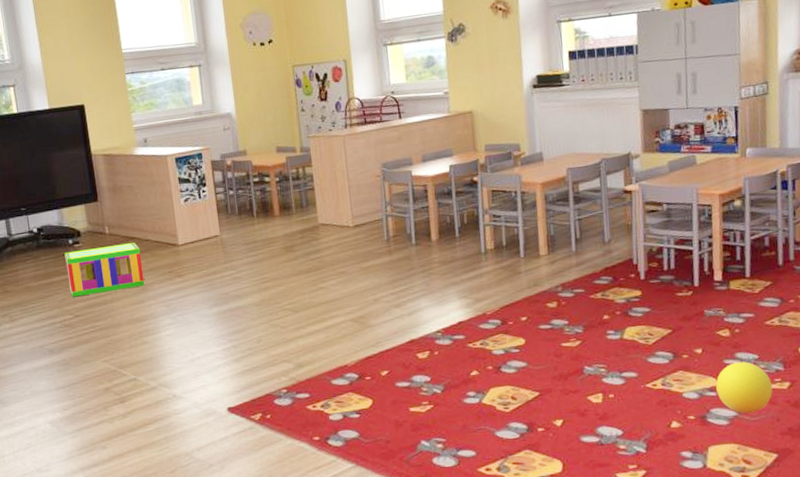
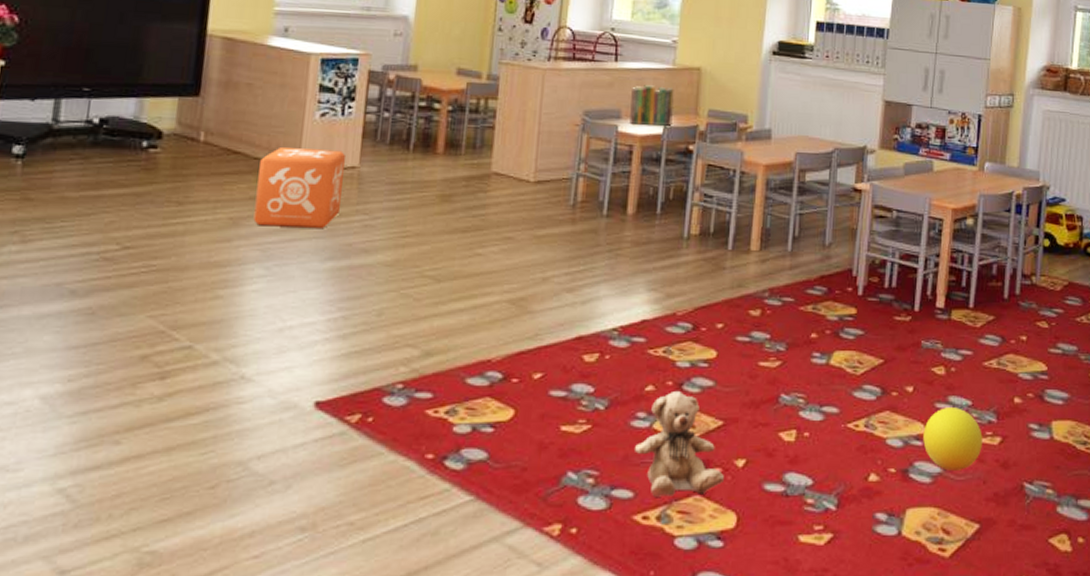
toy chest: present [64,242,145,297] -> none [125,156,244,221]
toy box: none [150,225,214,289] -> present [253,146,345,228]
books: none [417,132,456,169] -> present [629,85,674,127]
teddy bear: none [470,372,547,454] -> present [635,390,724,497]

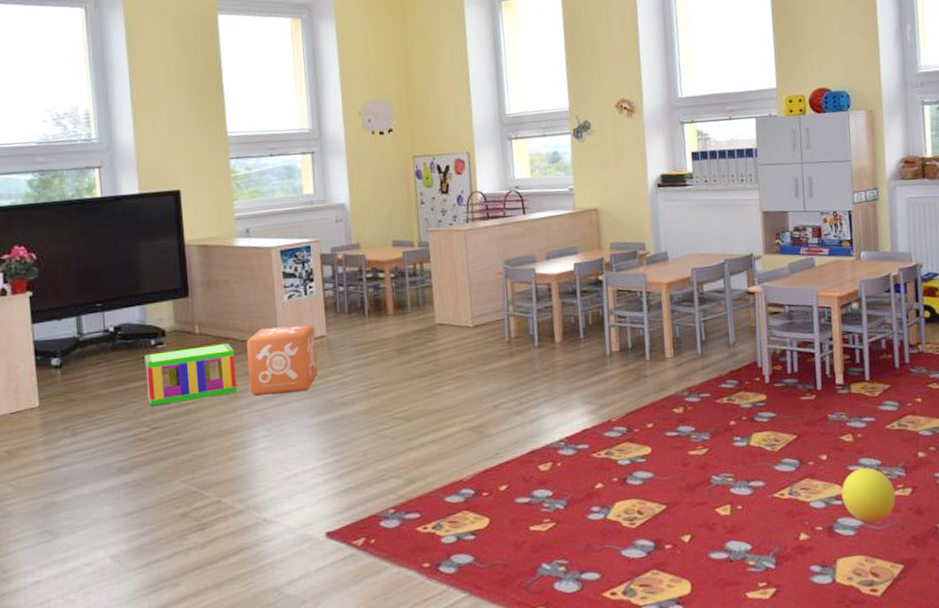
toy chest: none [125,156,244,221] -> present [145,343,238,407]
books: present [629,85,674,127] -> none [541,229,581,267]
teddy bear: present [635,390,724,497] -> none [595,484,675,576]

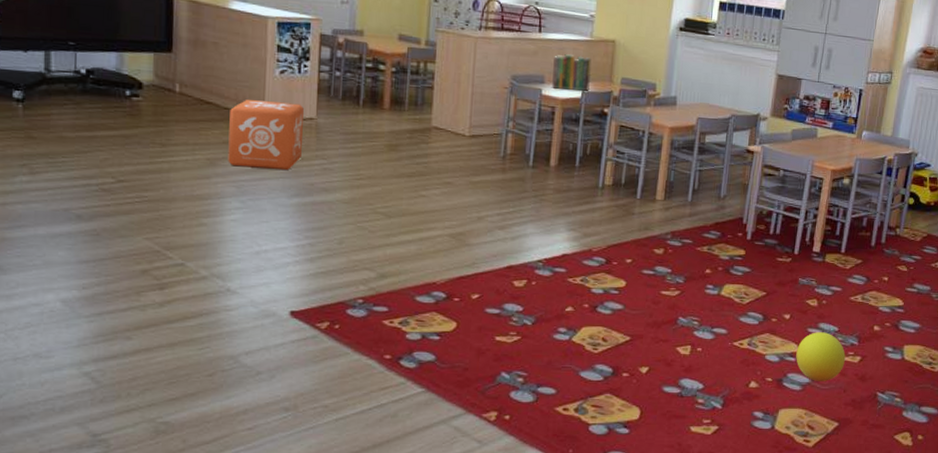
toy chest: present [145,343,238,407] -> none [116,103,216,160]
books: none [541,229,581,267] -> present [552,54,591,92]

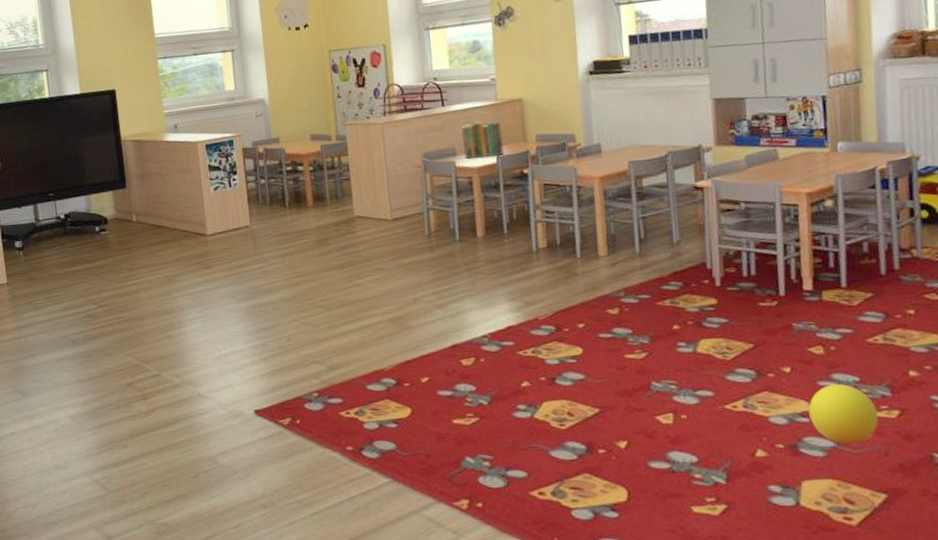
toy box: present [228,99,304,170] -> none [178,215,243,280]

